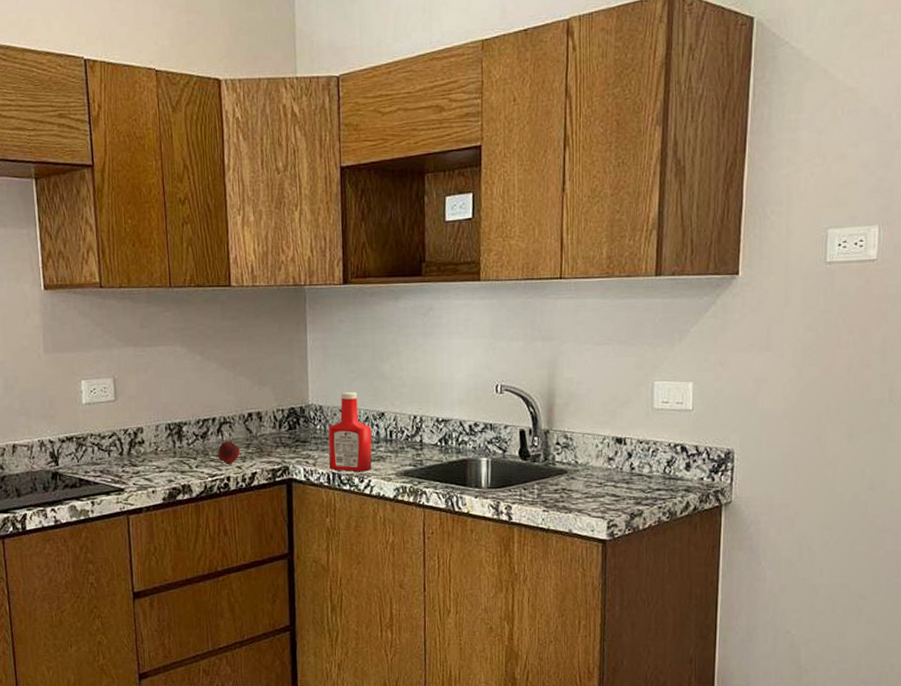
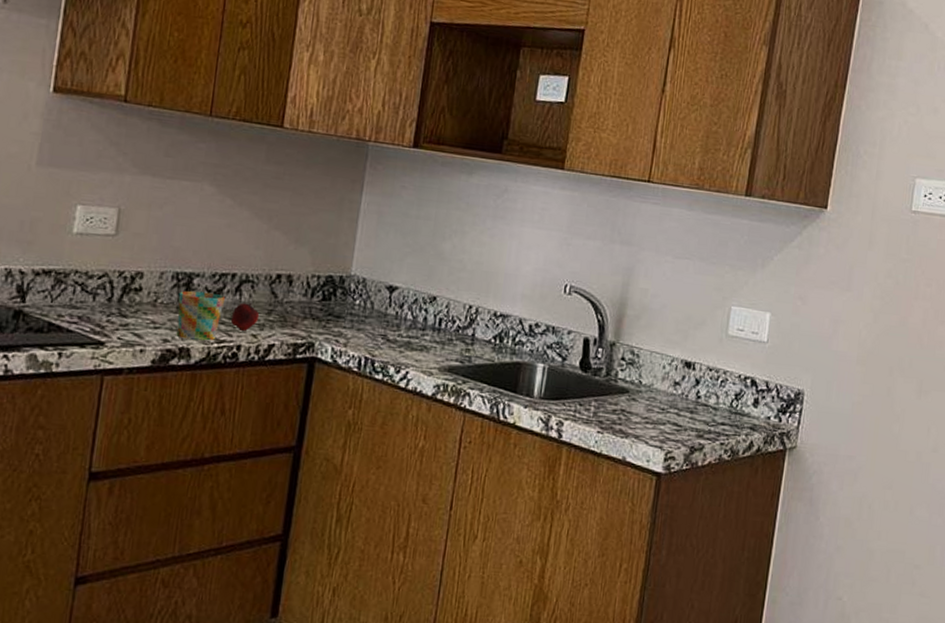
mug: none [173,436,211,477] -> present [176,290,226,341]
ketchup bottle: present [328,392,372,472] -> none [362,267,419,362]

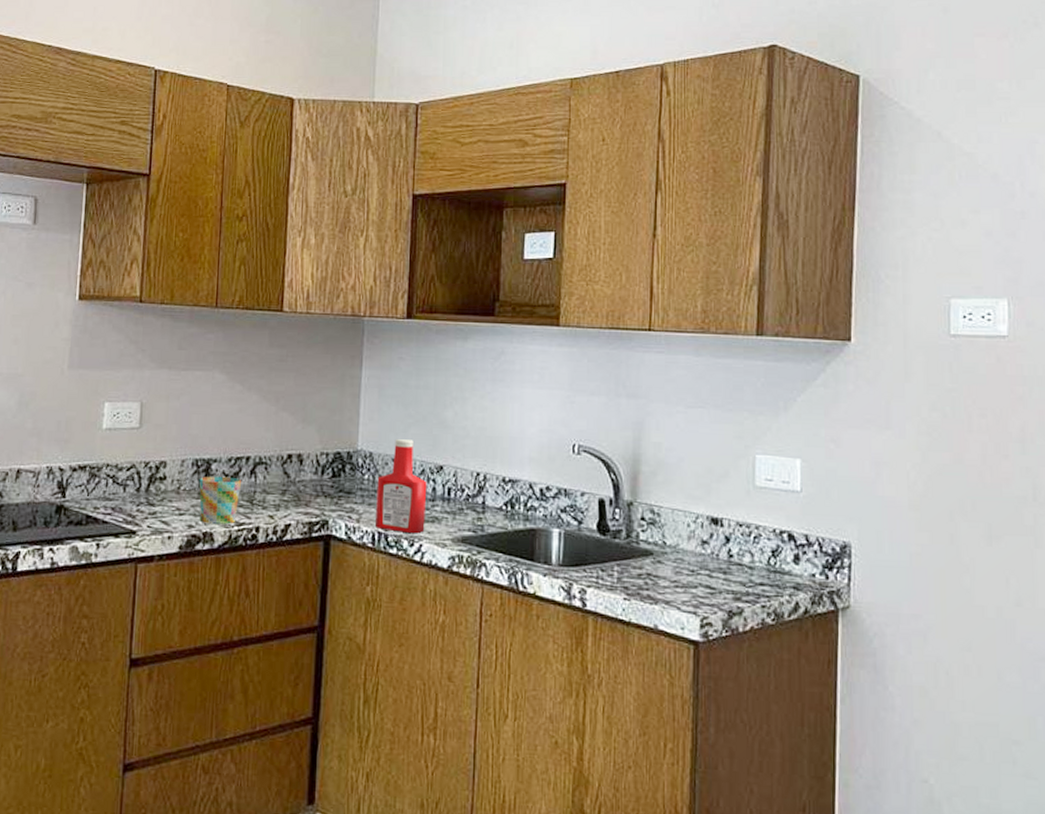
apple: present [230,302,260,332] -> none [248,483,275,513]
ketchup bottle: none [362,267,419,362] -> present [374,439,427,534]

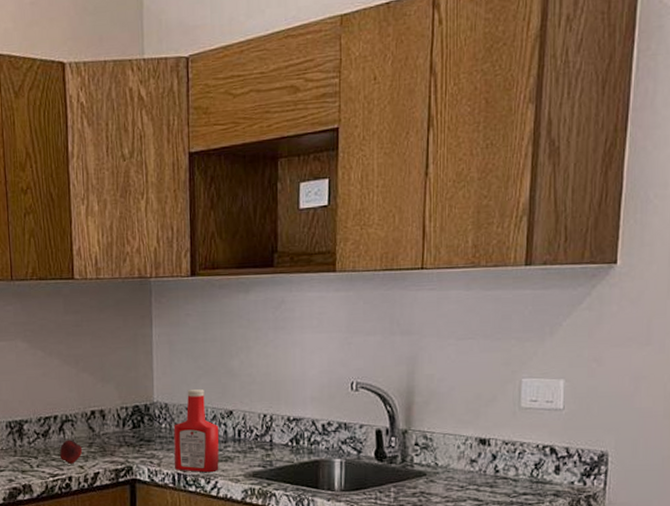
mug: present [199,476,242,524] -> none [14,435,52,477]
apple: none [248,483,275,513] -> present [59,438,83,465]

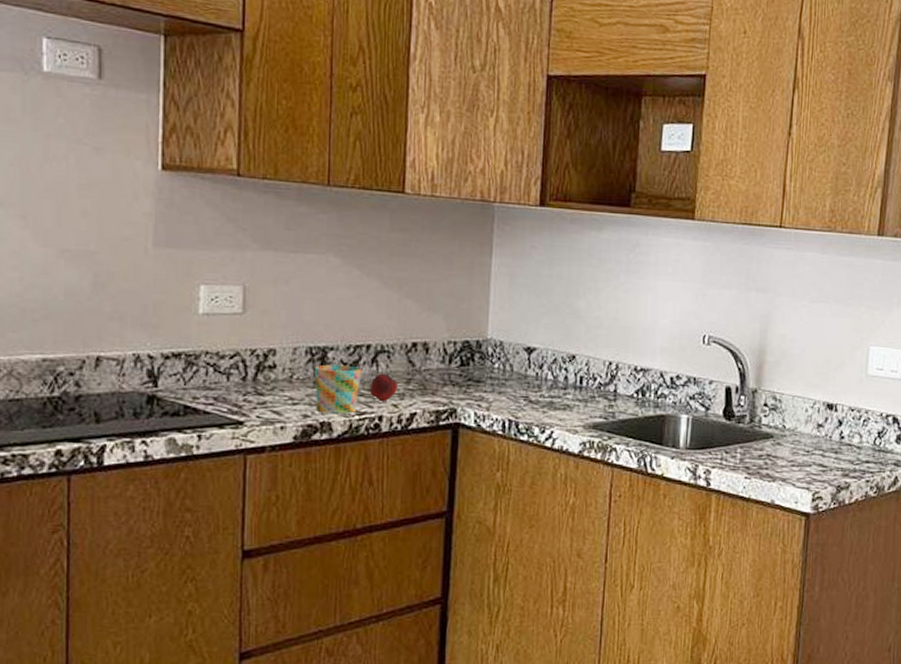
mug: none [14,435,52,477] -> present [314,364,363,414]
ketchup bottle: present [173,389,219,473] -> none [505,328,559,421]

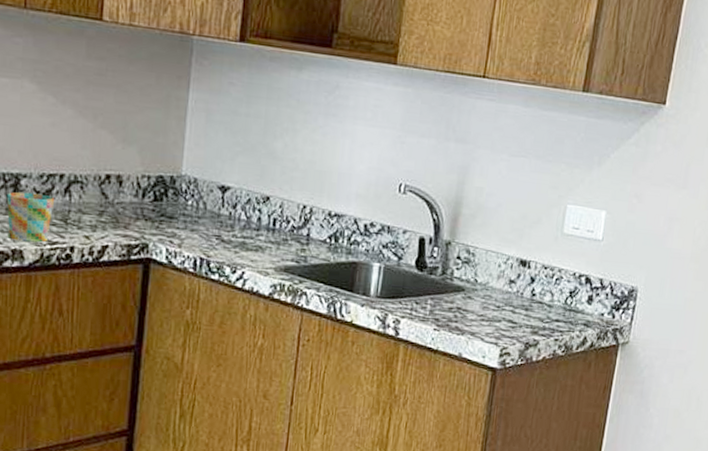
apple: present [369,372,399,402] -> none [61,203,91,233]

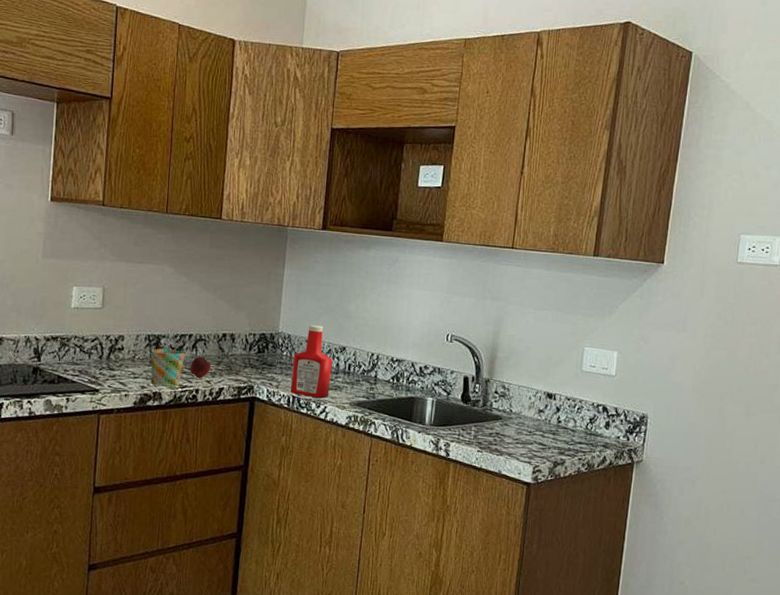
apple: none [61,203,91,233] -> present [190,356,211,379]
ketchup bottle: none [197,167,253,262] -> present [290,325,333,399]

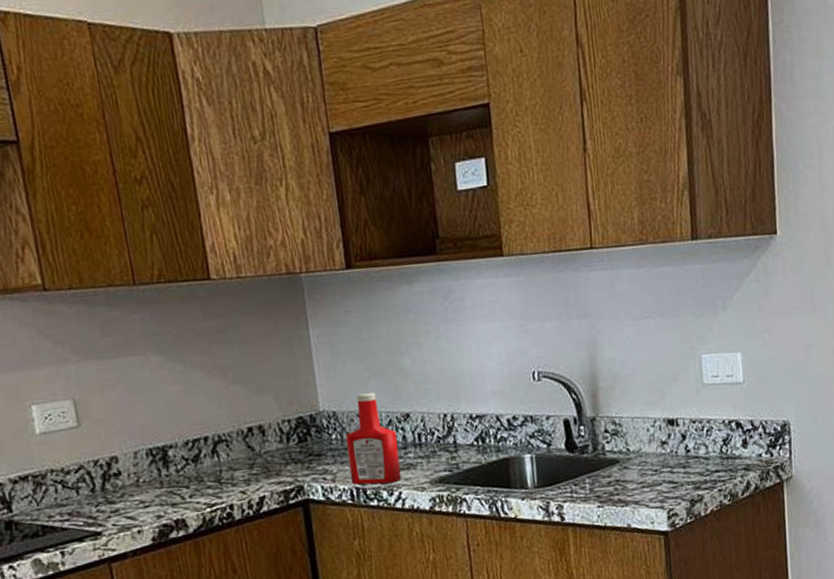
mug: present [150,348,186,387] -> none [157,460,207,511]
apple: present [190,356,211,379] -> none [215,460,243,491]

